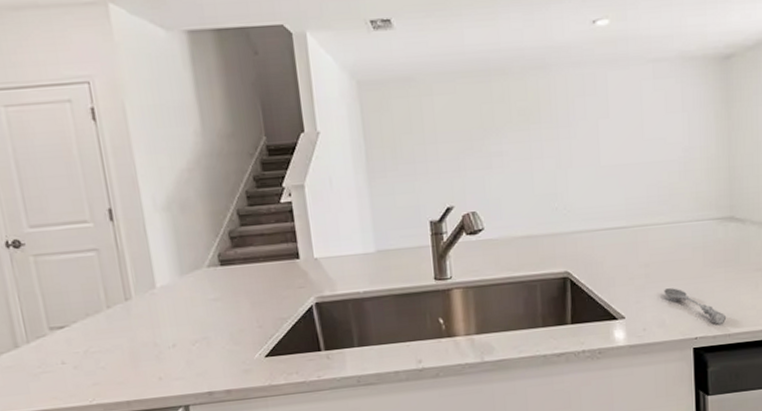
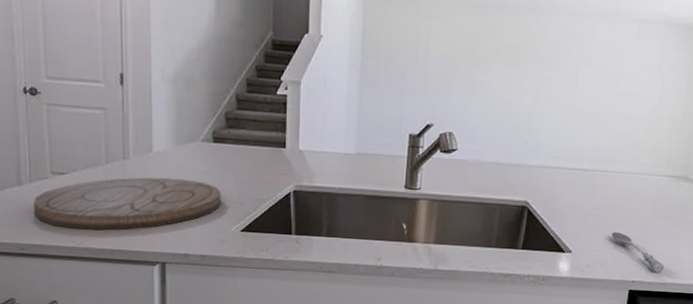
cutting board: none [34,310,239,387] -> present [34,177,222,231]

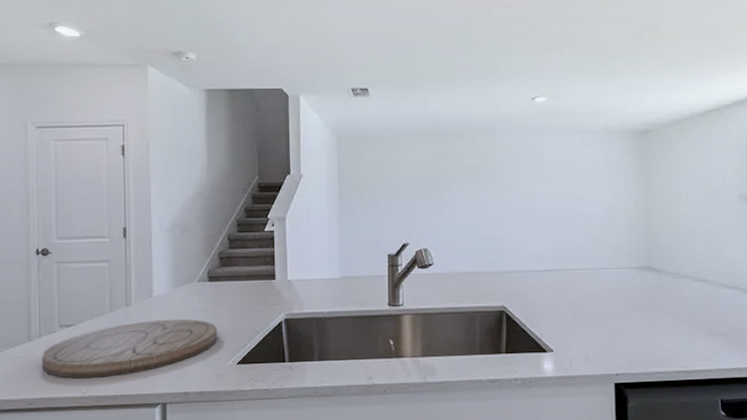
soupspoon: present [611,232,664,274] -> none [589,327,644,364]

